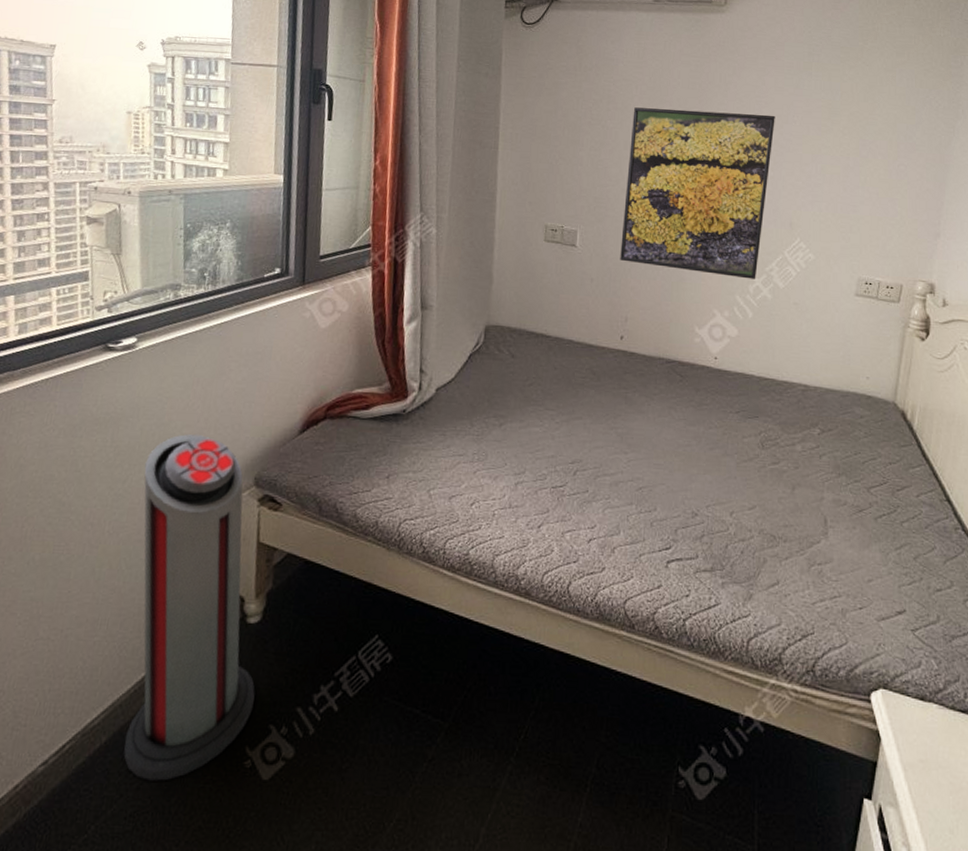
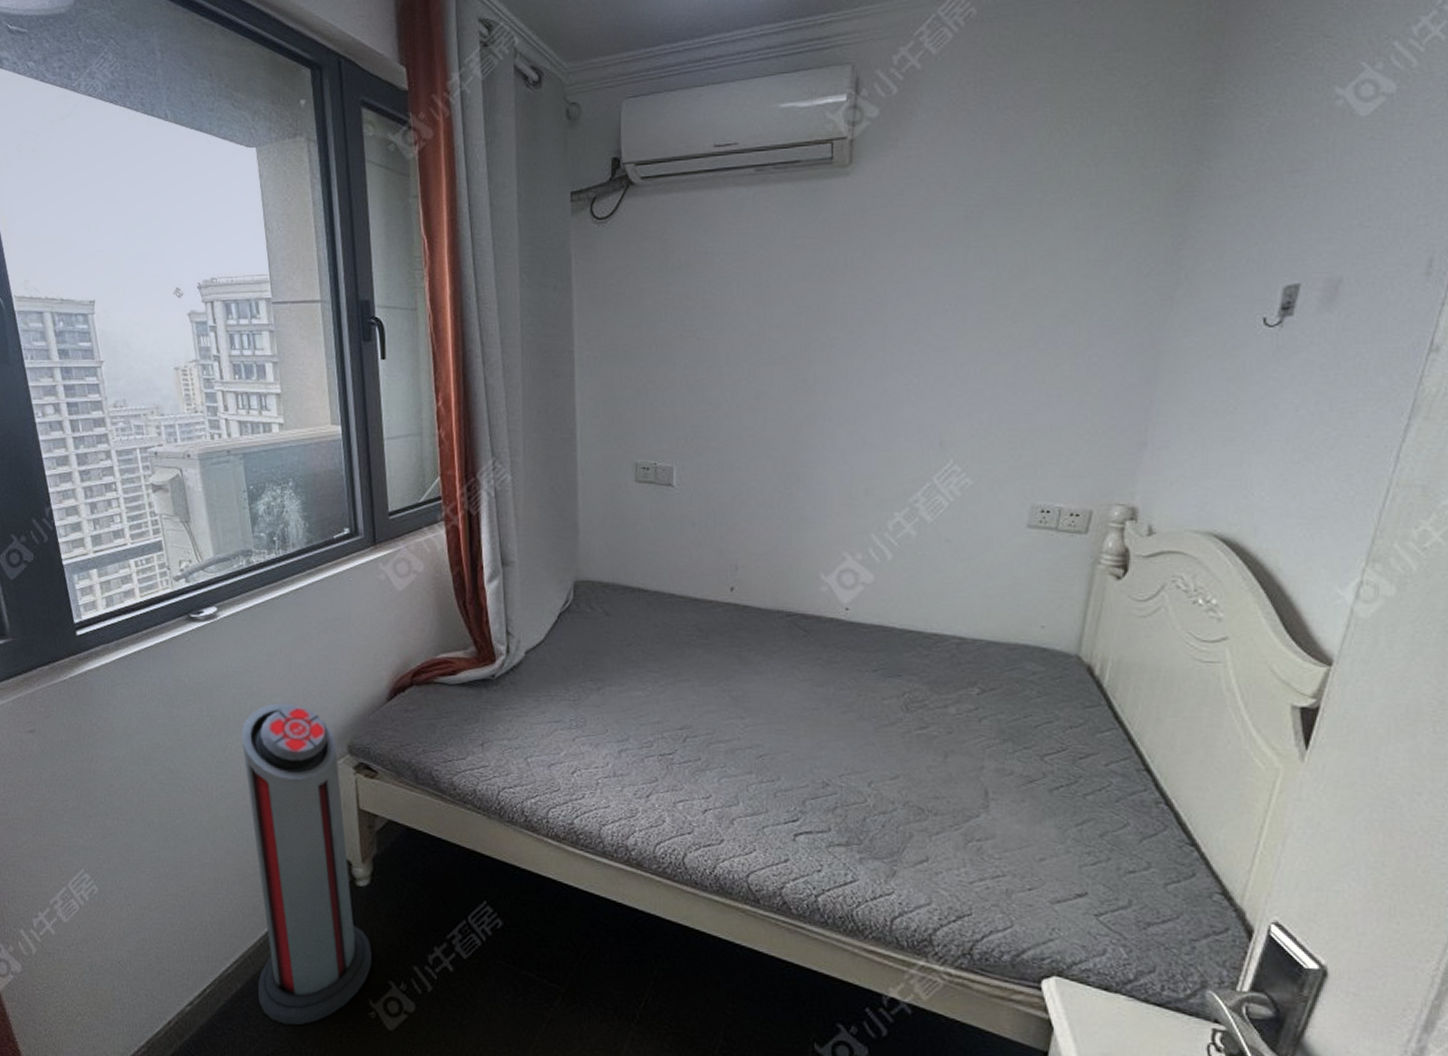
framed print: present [620,107,775,279] -> none [726,305,920,514]

